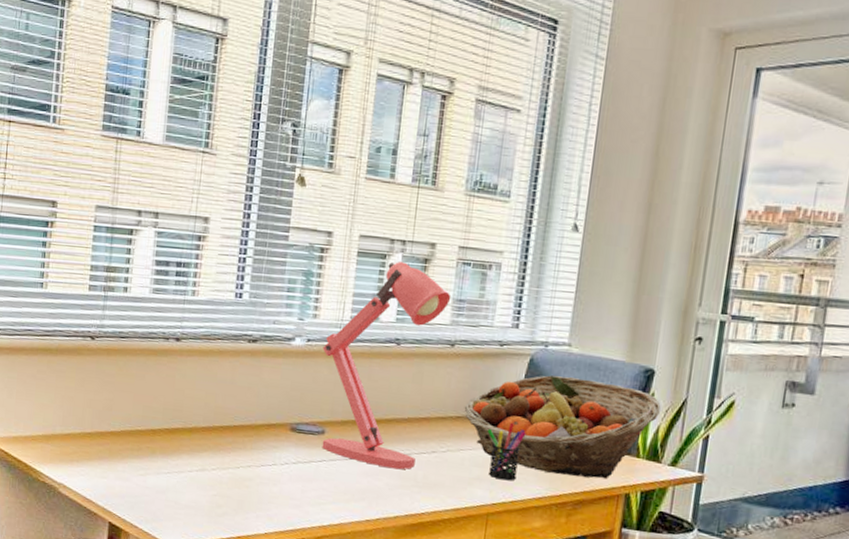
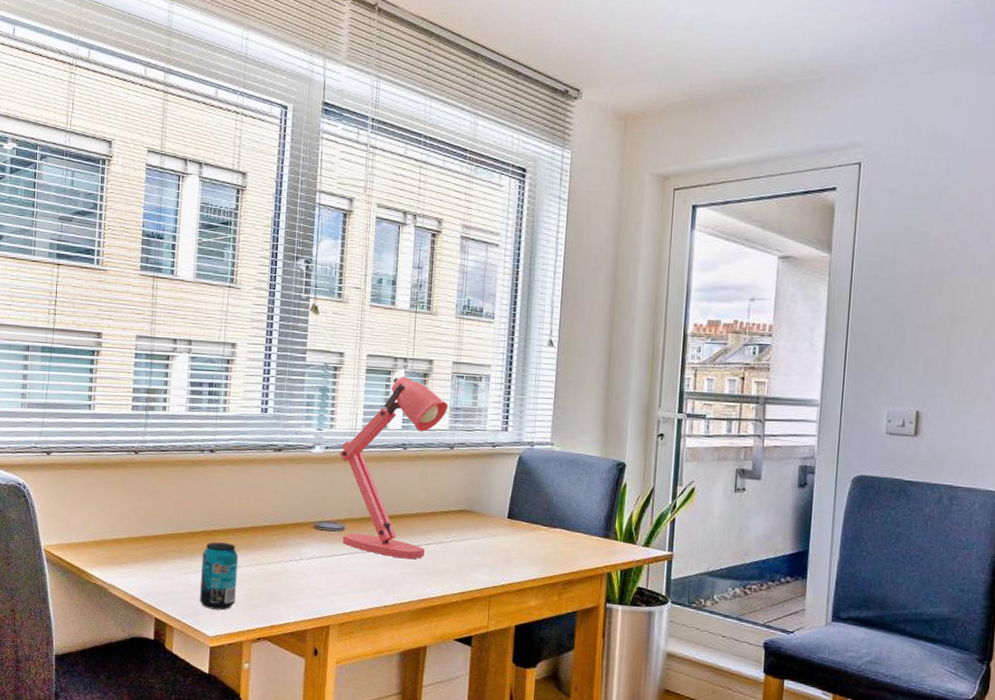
beverage can: none [159,441,204,517] -> present [200,542,239,610]
fruit basket: present [464,375,661,479] -> none [464,471,633,561]
pen holder: present [487,422,526,481] -> none [485,514,519,566]

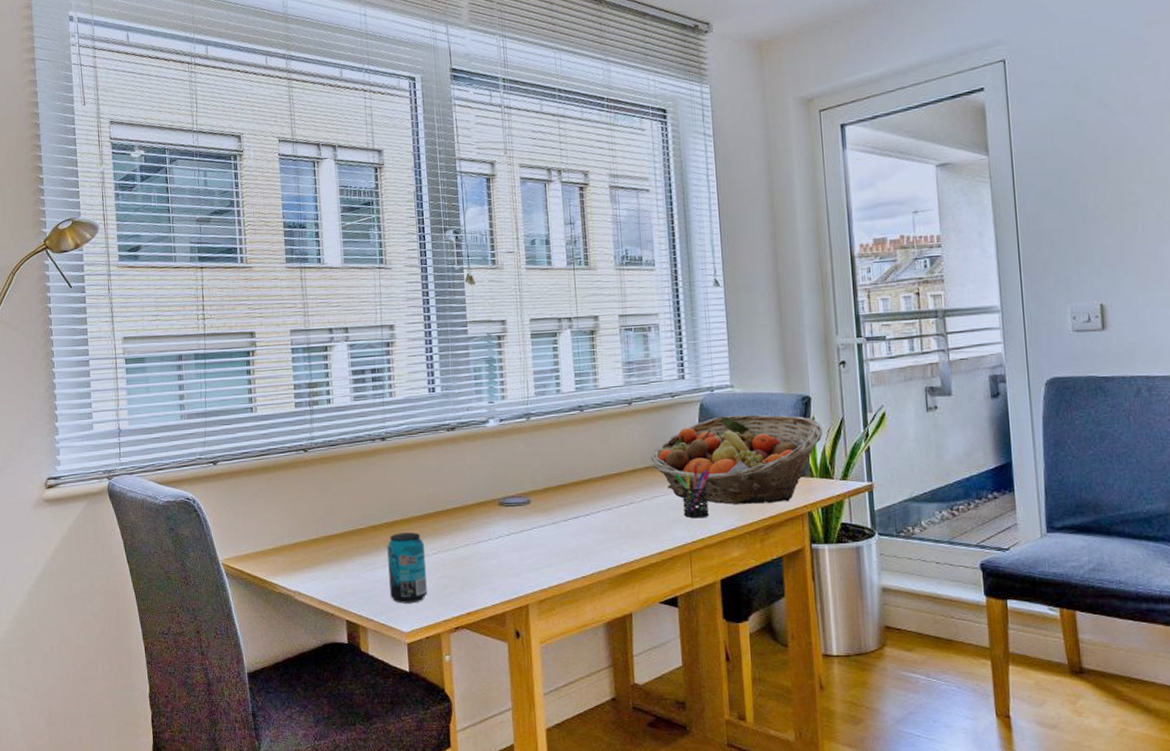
desk lamp: present [339,377,449,559] -> none [515,337,621,525]
fruit basket: none [464,471,633,561] -> present [650,414,823,505]
pen holder: none [485,514,519,566] -> present [675,464,710,519]

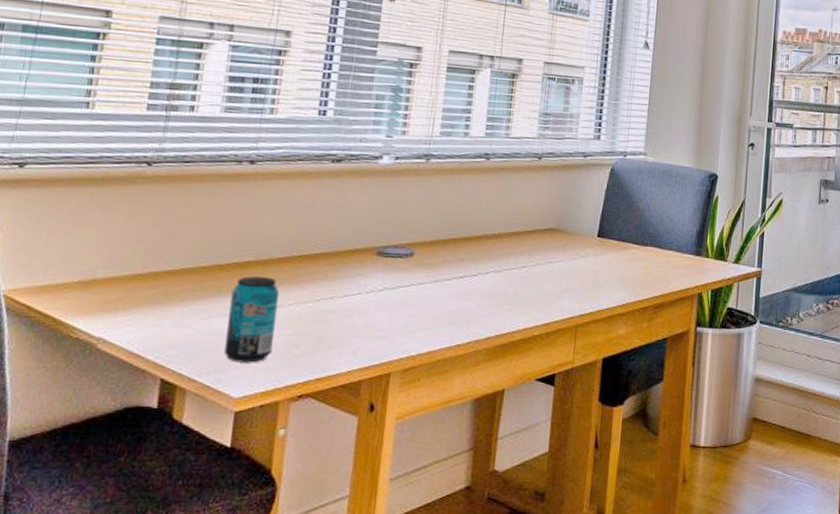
fruit basket: present [650,414,823,505] -> none [552,184,724,281]
pen holder: present [675,464,710,519] -> none [574,232,610,290]

